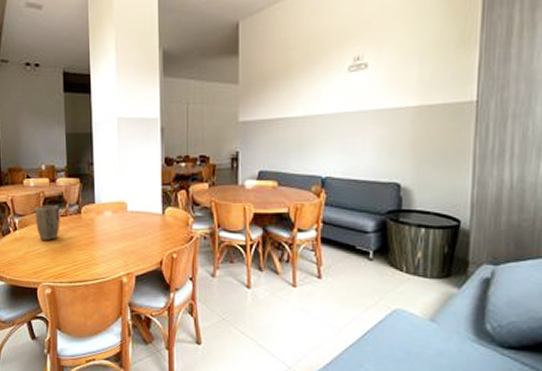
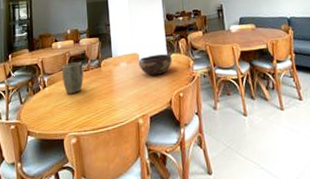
decorative bowl: none [126,207,168,230] -> present [138,54,173,76]

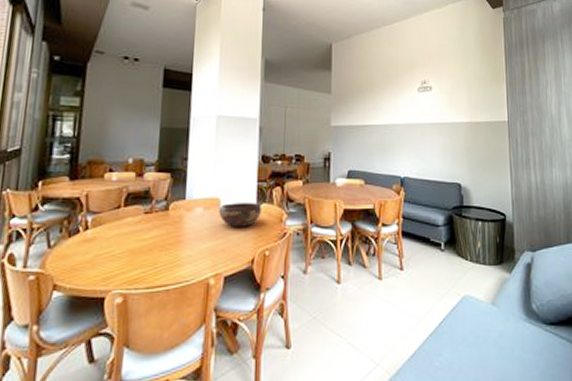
plant pot: present [61,62,84,94] -> none [113,201,144,240]

